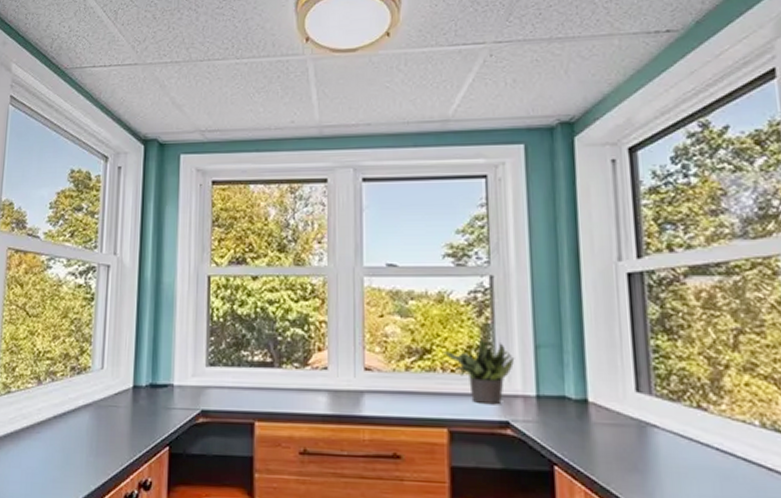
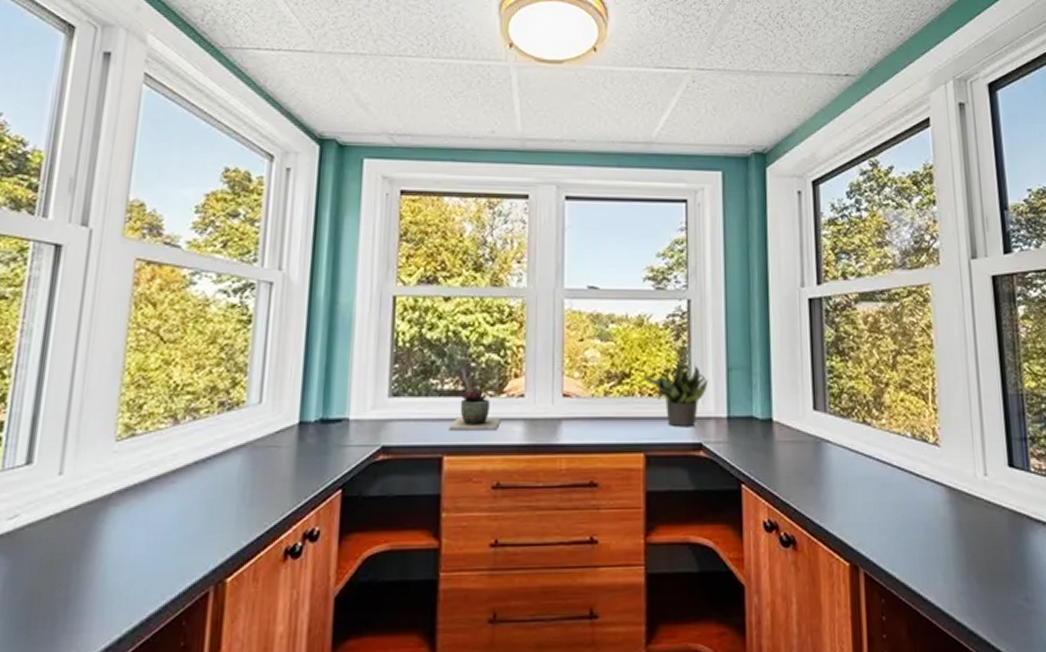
succulent plant: none [259,360,306,400] -> present [449,388,501,431]

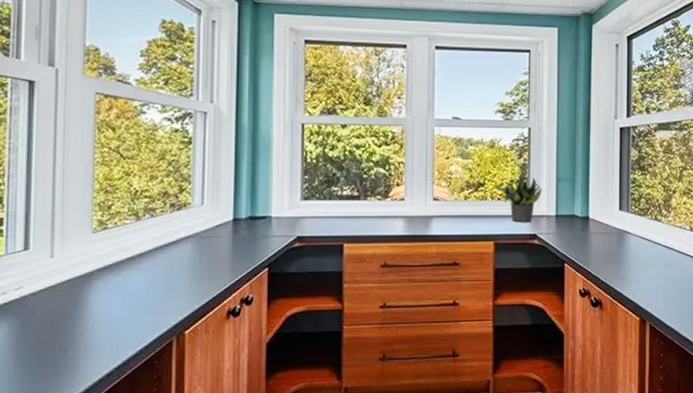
succulent plant: present [449,388,501,431] -> none [348,194,387,225]

